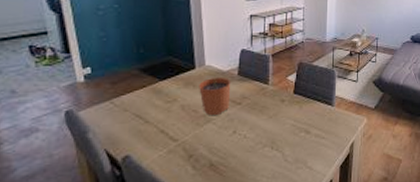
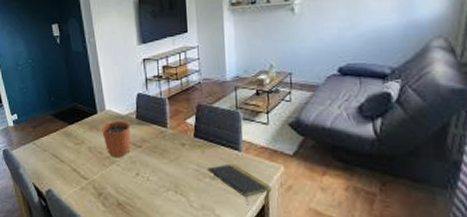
notepad: none [303,117,356,154] -> present [207,163,272,204]

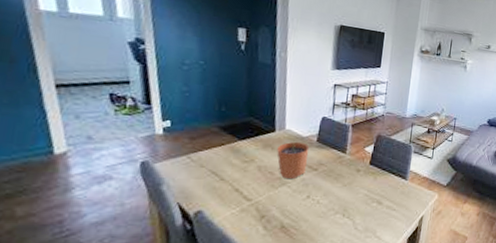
notepad: present [207,163,272,204] -> none [376,190,426,226]

